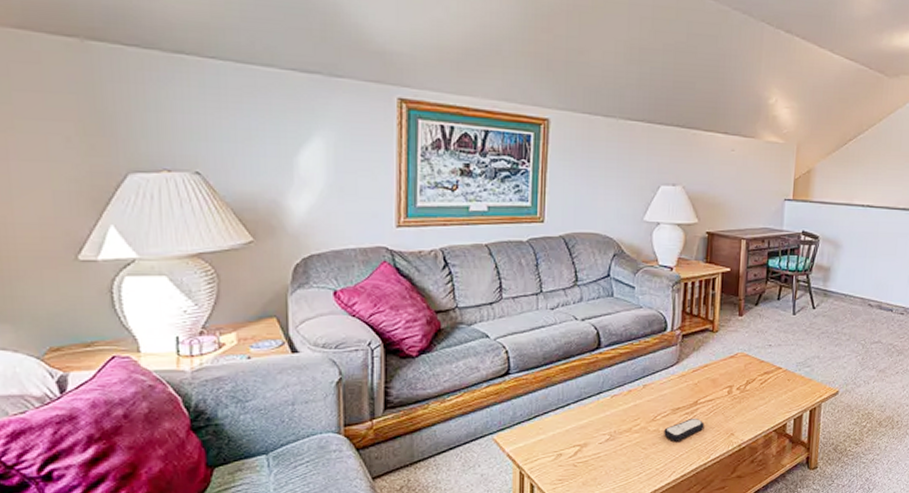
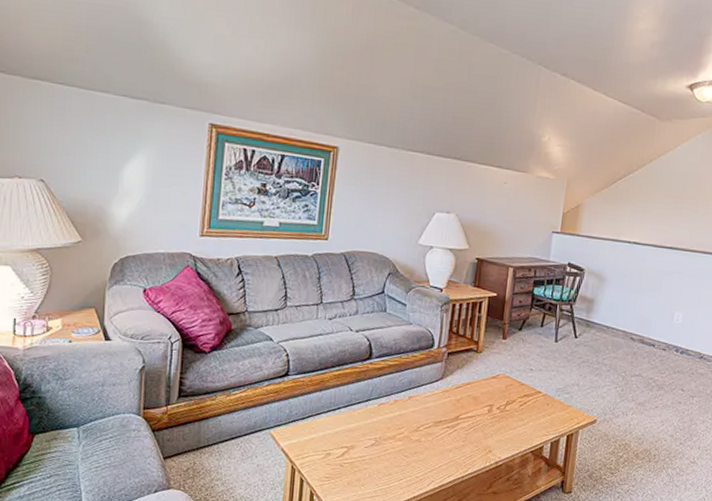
remote control: present [664,418,705,441] -> none [425,432,464,453]

